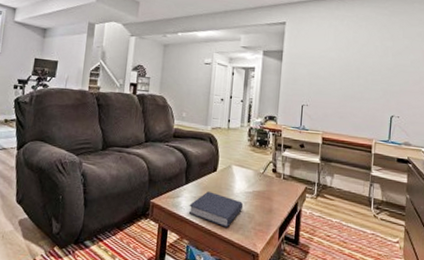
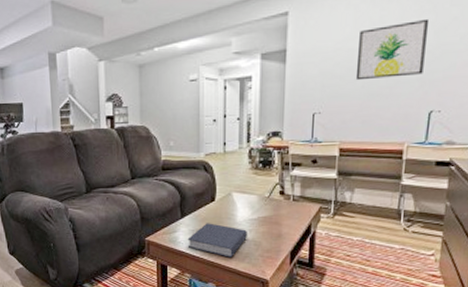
wall art: none [335,44,389,86] -> present [355,18,430,81]

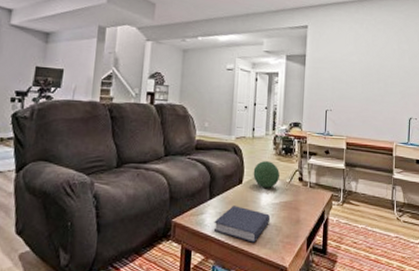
decorative orb: none [226,176,257,204] -> present [253,161,279,188]
wall art: present [355,18,430,81] -> none [357,47,405,89]

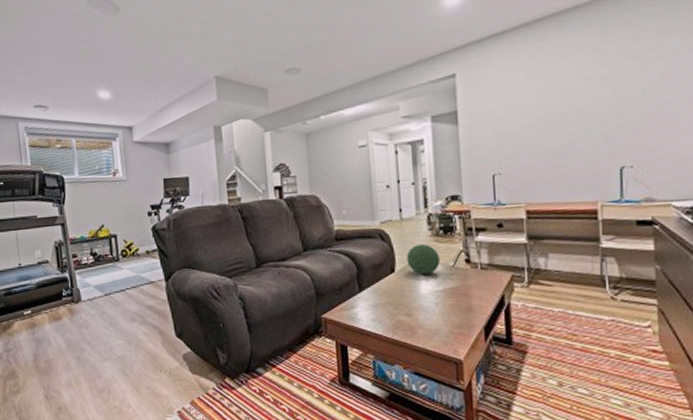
book: present [213,205,271,243] -> none [368,296,435,335]

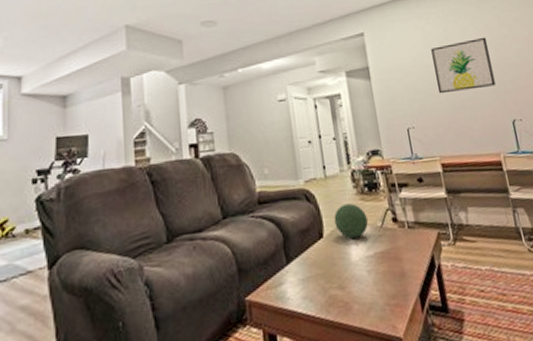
wall art: none [533,72,607,139] -> present [431,37,496,94]

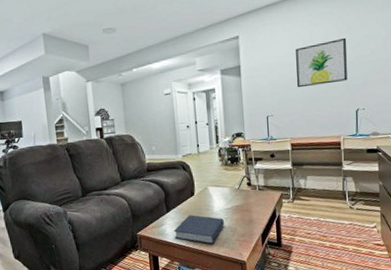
book: none [297,267,368,313] -> present [174,215,225,244]
decorative orb: present [333,204,368,239] -> none [203,172,228,196]

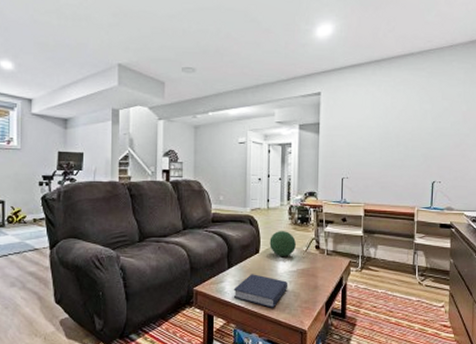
decorative orb: none [203,172,228,196] -> present [269,231,296,256]
wall art: present [296,37,347,88] -> none [374,107,428,153]

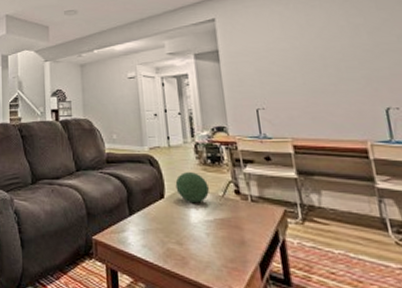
book: present [233,274,289,308] -> none [138,223,206,266]

